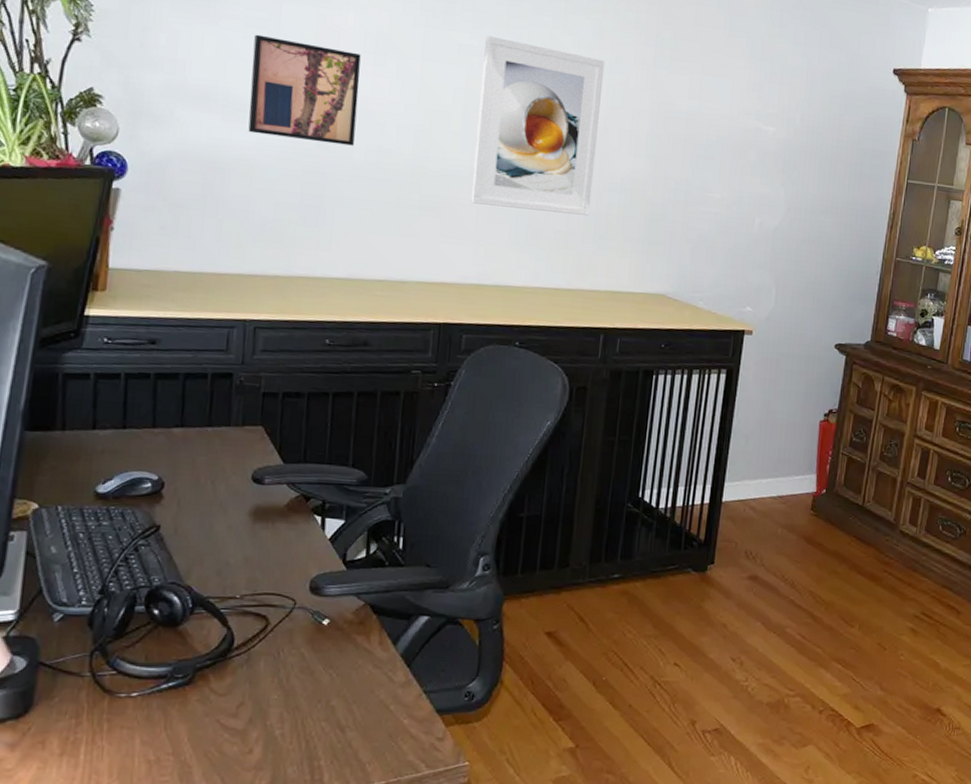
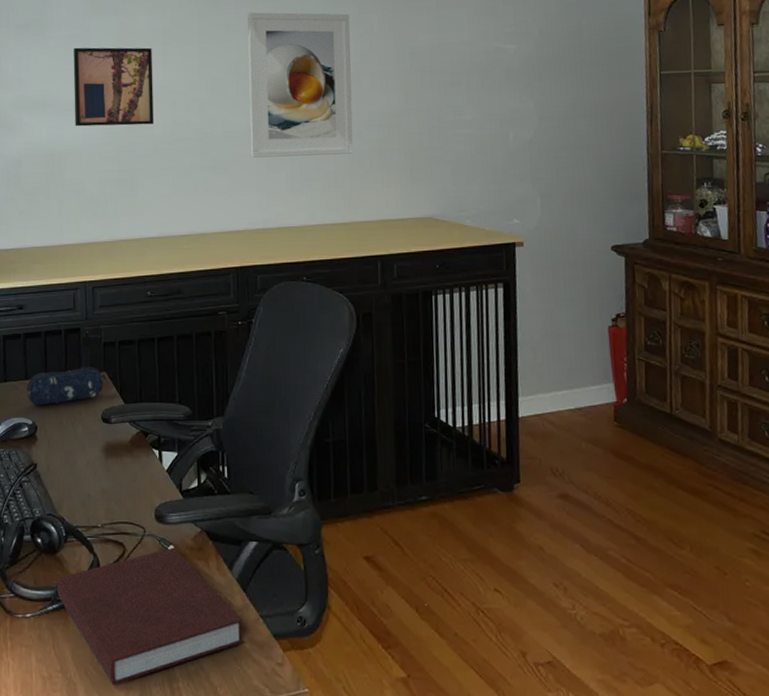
pencil case: none [153,418,262,459] -> present [27,367,106,406]
notebook: none [176,621,404,767] -> present [57,547,244,685]

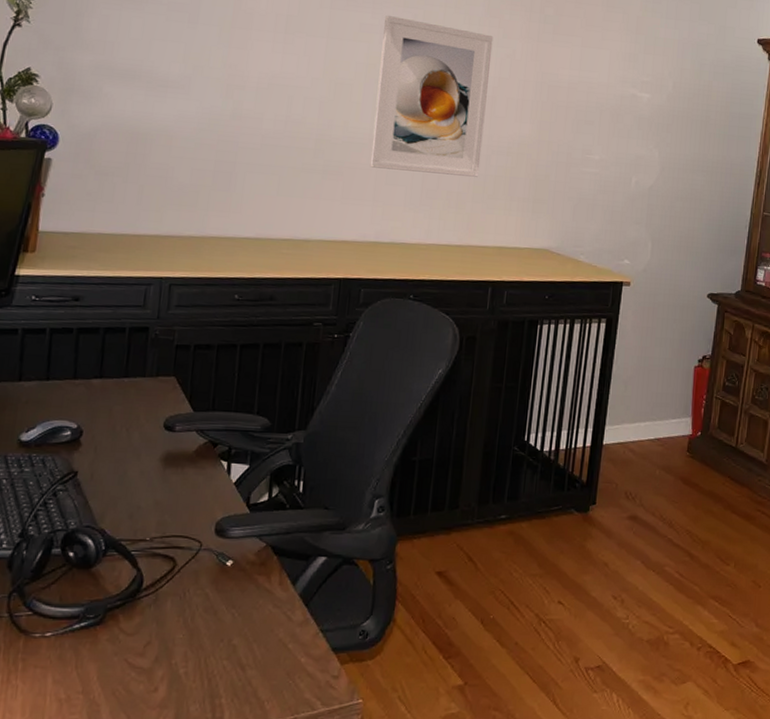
pencil case: present [27,367,106,406] -> none [73,369,175,409]
notebook: present [57,547,244,685] -> none [88,562,302,705]
wall art: present [73,47,153,127] -> none [169,17,272,117]

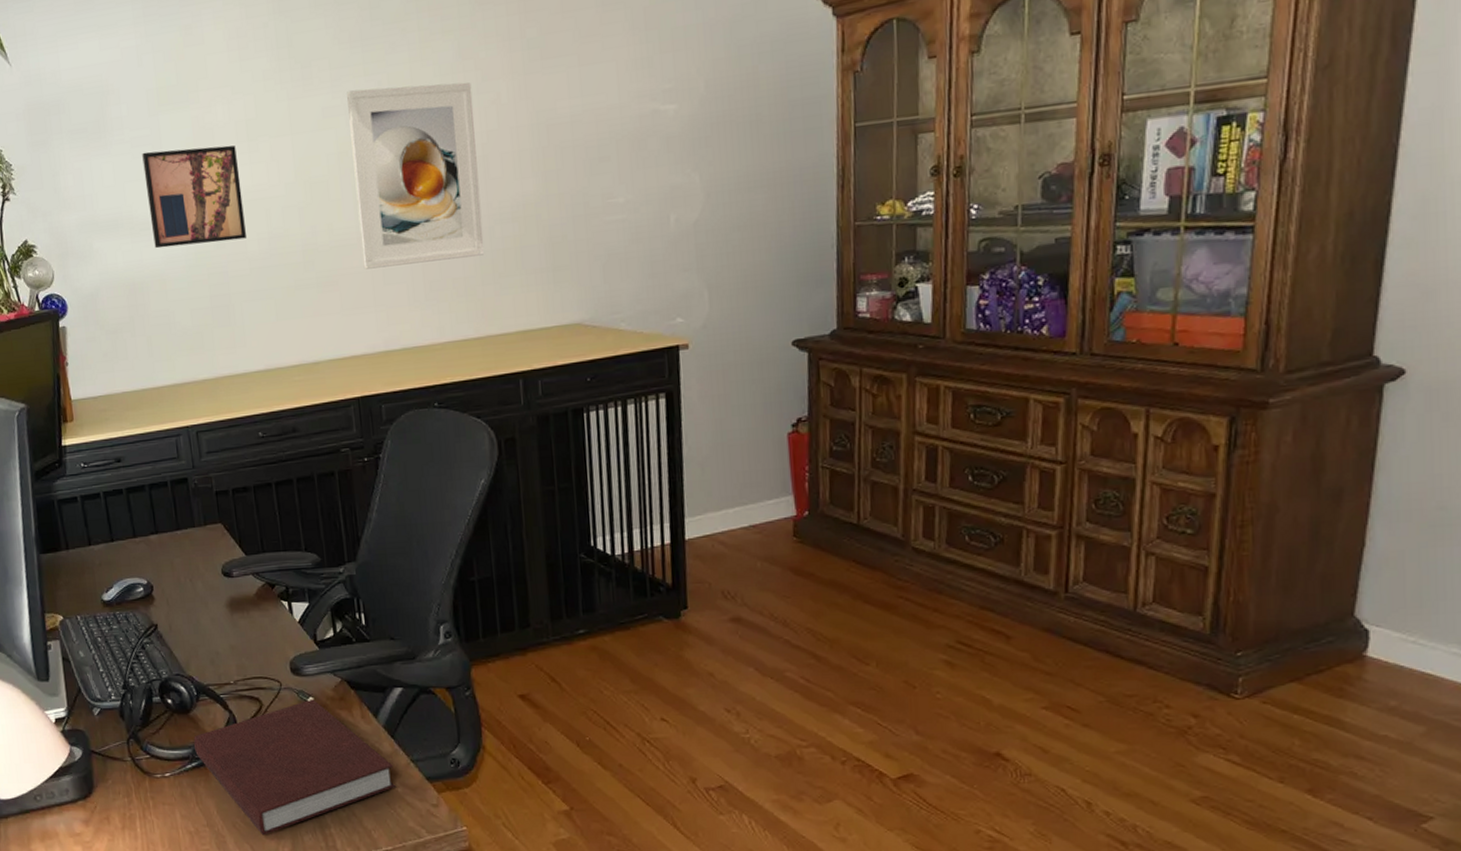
notebook: none [88,562,302,705] -> present [194,699,396,836]
wall art: none [169,17,272,117] -> present [142,145,246,249]

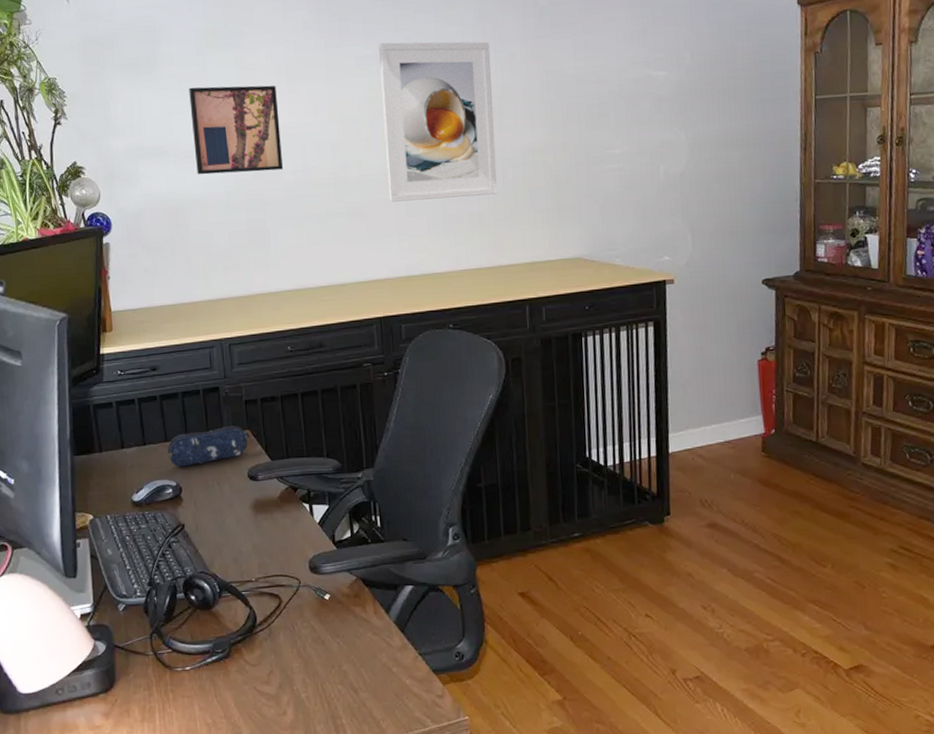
pencil case: none [136,519,223,564] -> present [167,425,250,467]
notebook: present [194,699,396,836] -> none [215,596,404,726]

